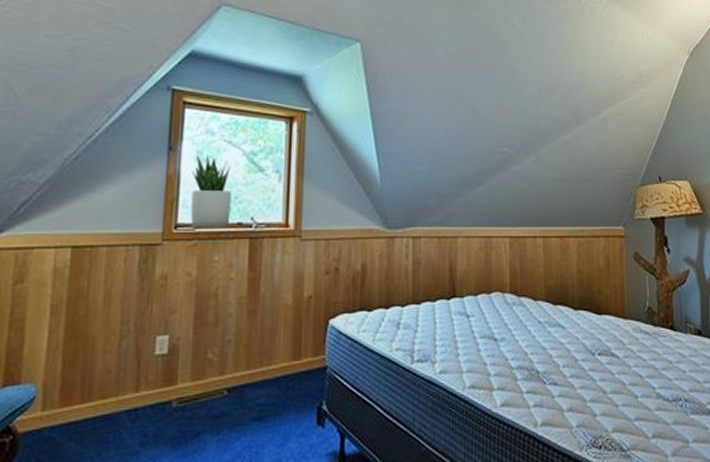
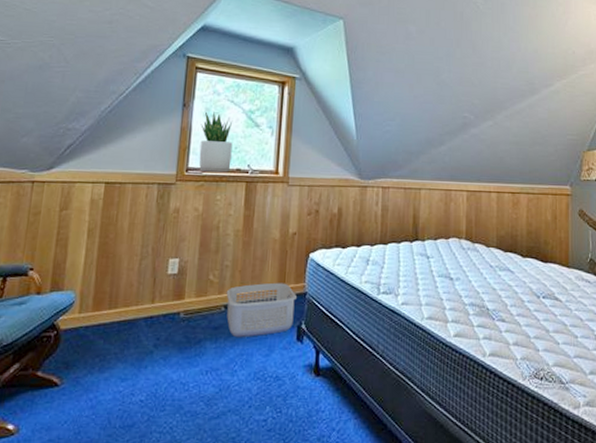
clothes hamper: none [229,356,317,427] -> present [226,282,298,338]

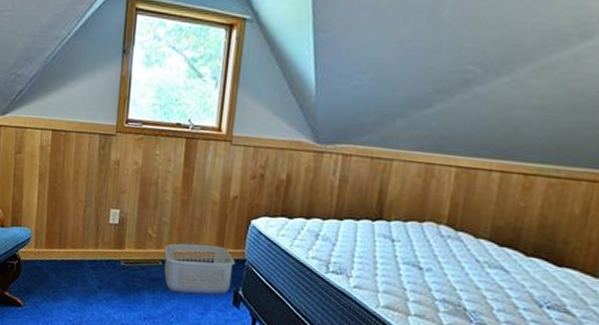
planter: present [199,111,233,173] -> none [138,59,174,127]

